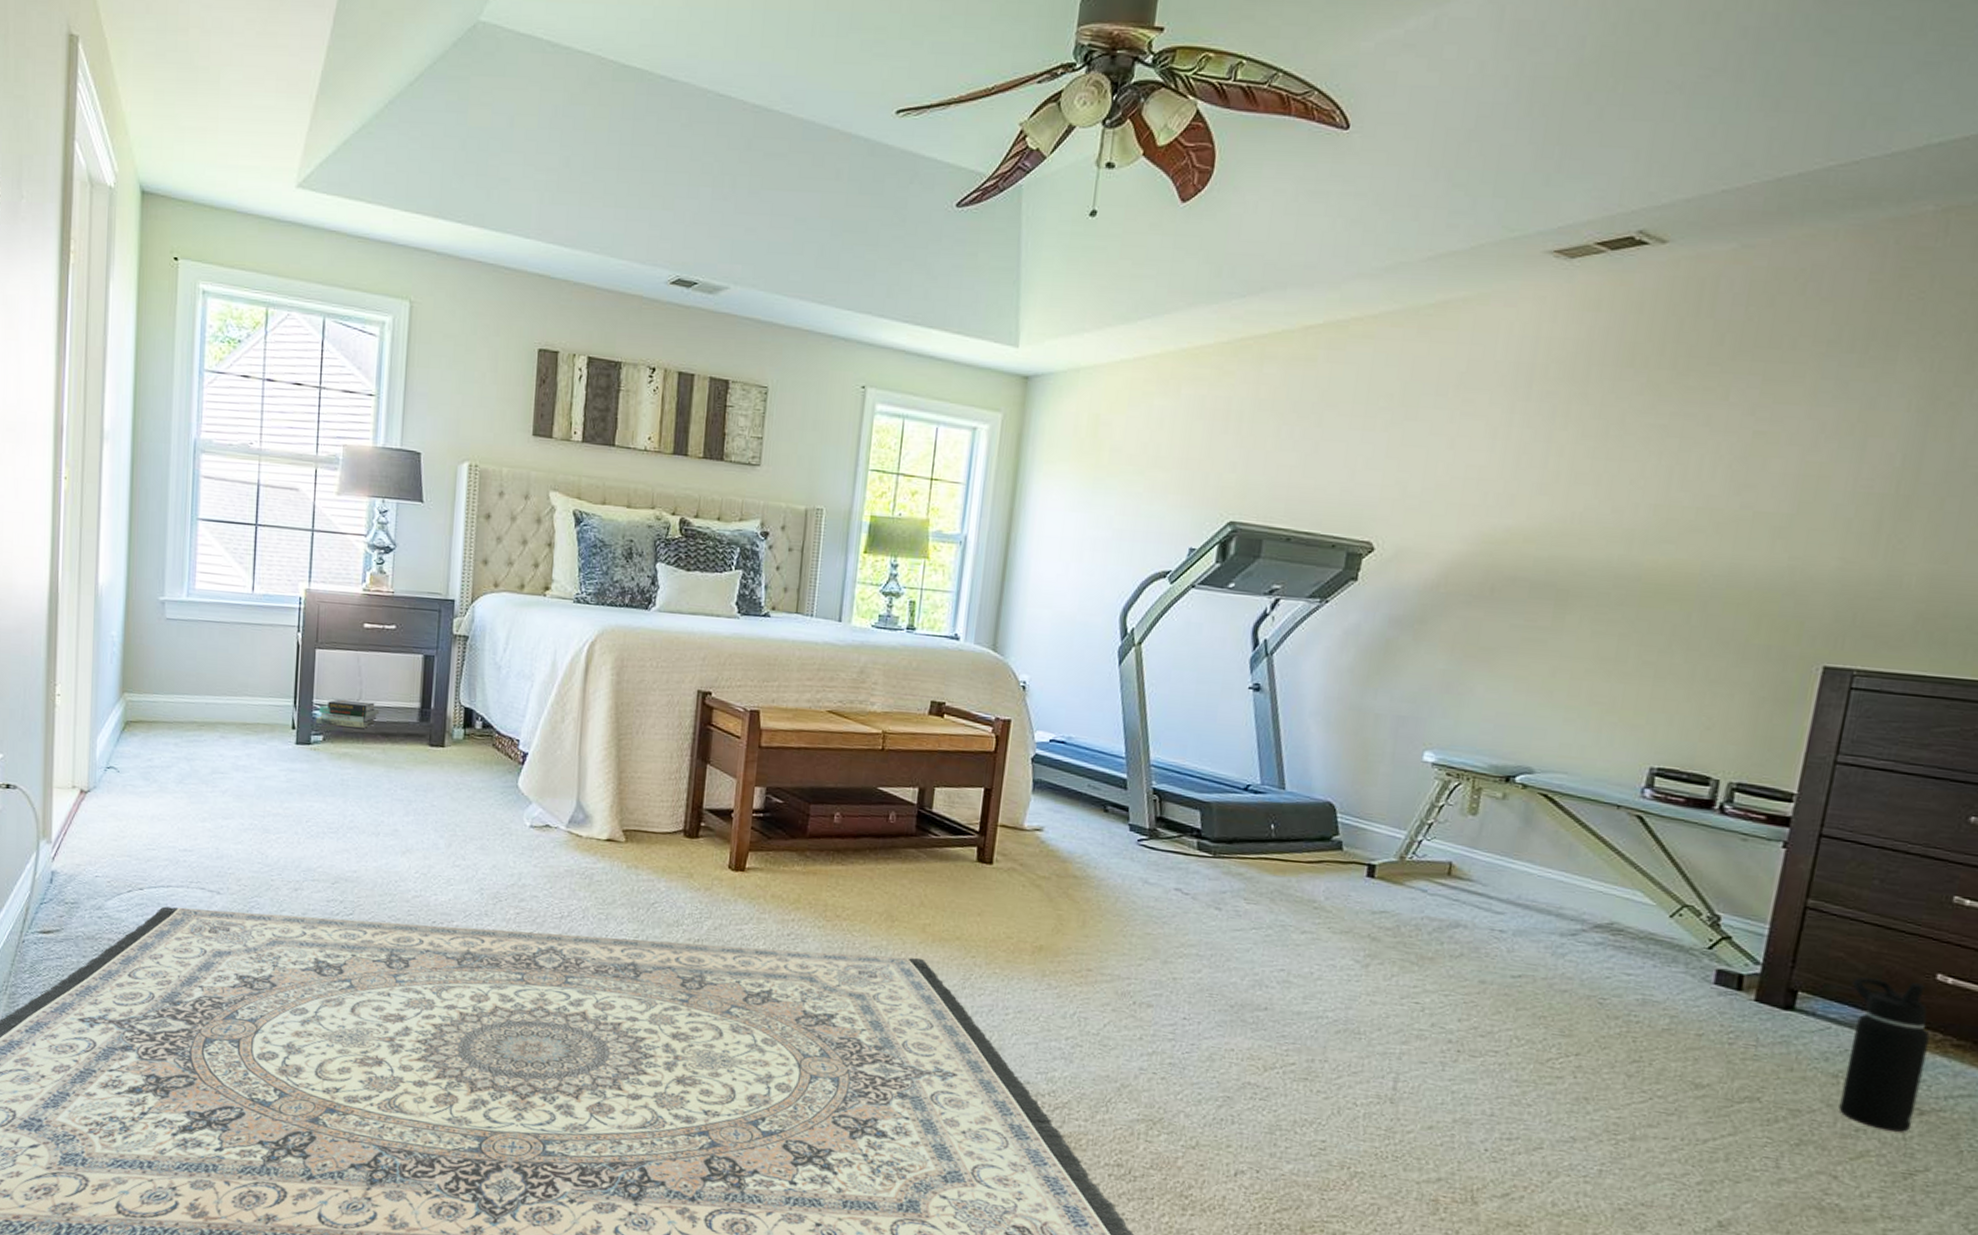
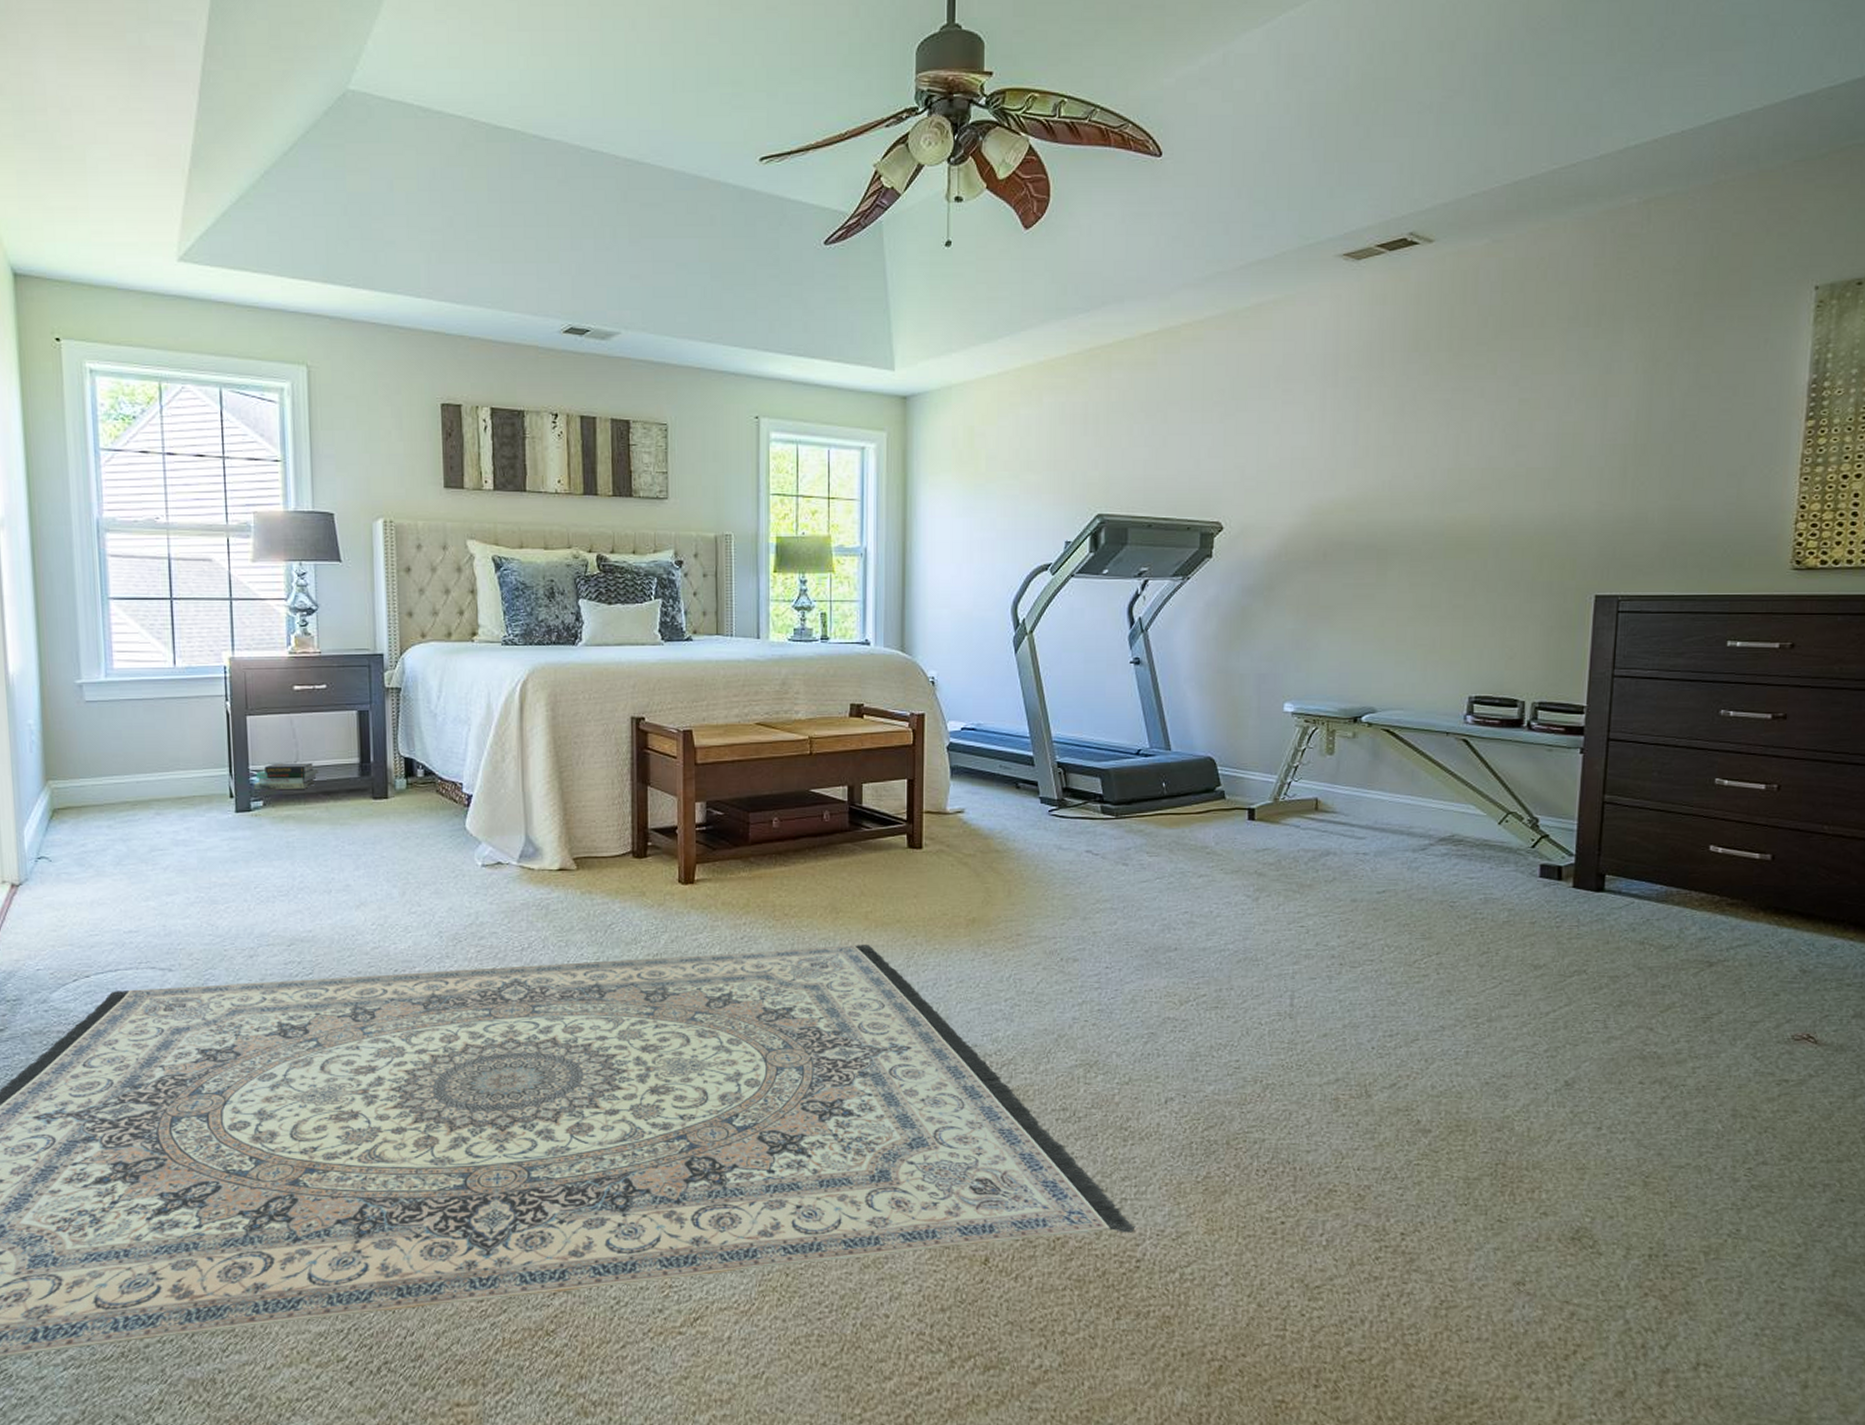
water bottle: present [1838,977,1930,1132] -> none [1646,856,1710,983]

